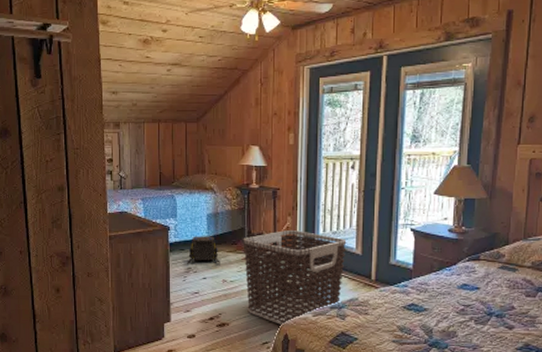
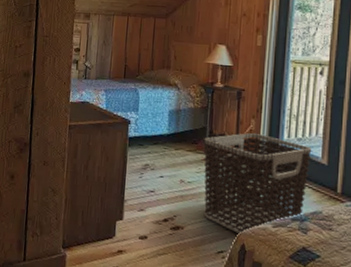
shoulder bag: present [187,236,220,265] -> none [145,132,179,164]

